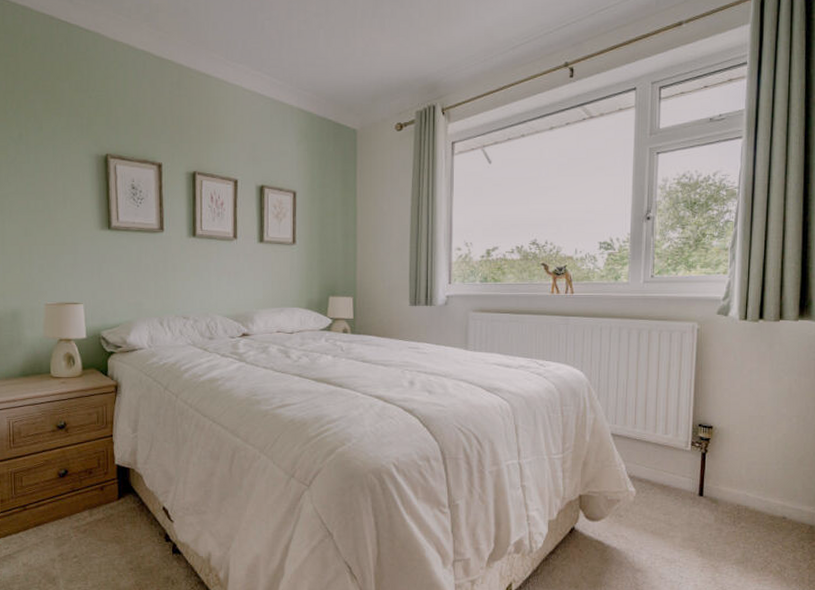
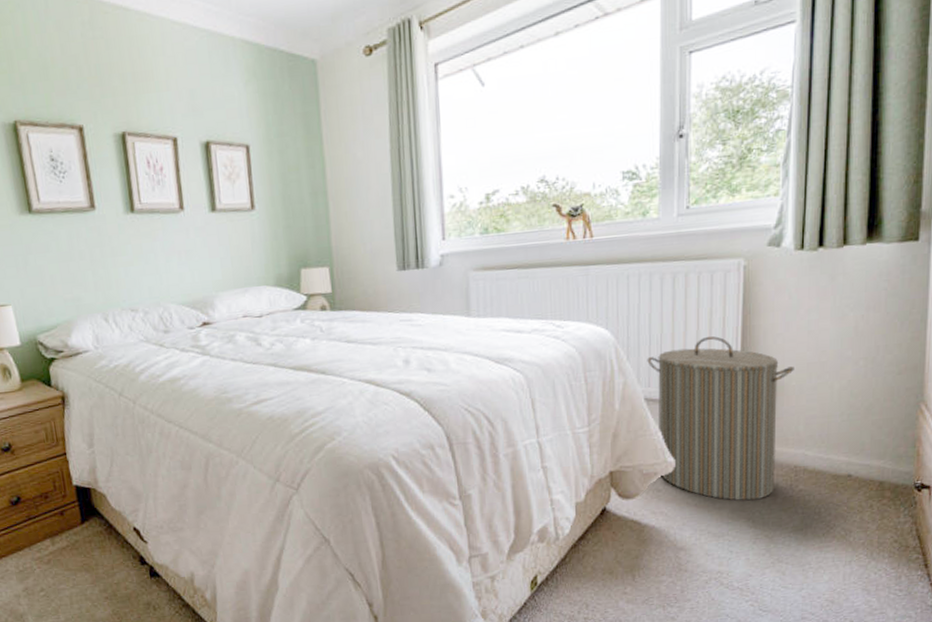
laundry hamper: none [614,385,738,532] -> present [647,336,794,501]

